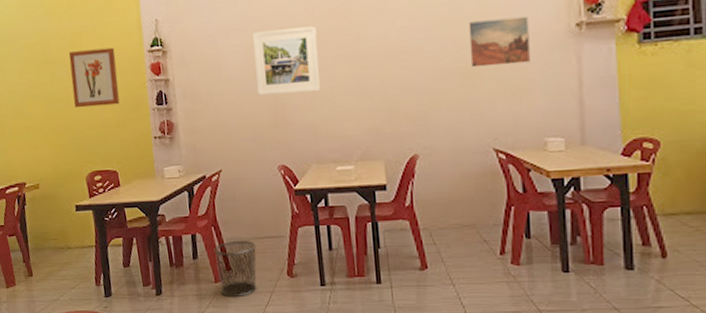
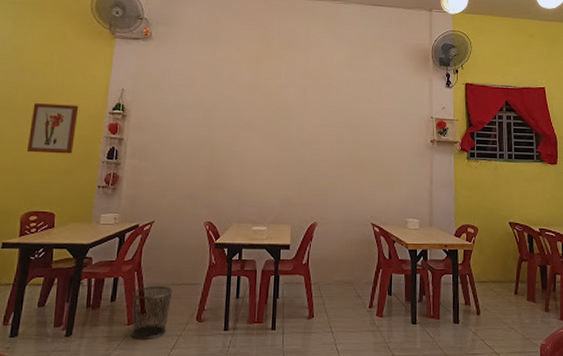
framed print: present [252,26,321,97] -> none [197,112,253,165]
wall art: present [468,16,530,68] -> none [361,129,401,163]

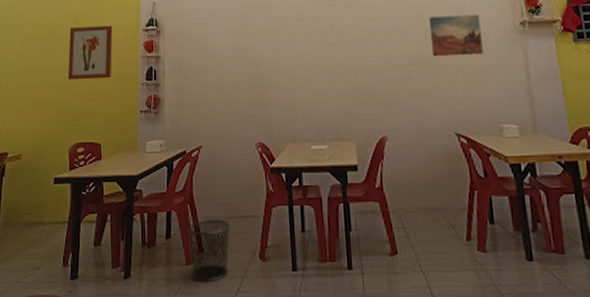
wall art: none [361,129,401,163] -> present [428,14,483,57]

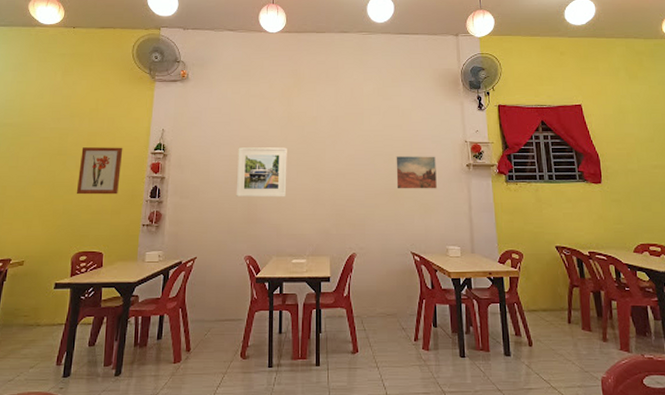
waste bin: present [187,219,231,283] -> none [177,322,217,379]
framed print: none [239,14,299,76] -> present [236,147,287,198]

